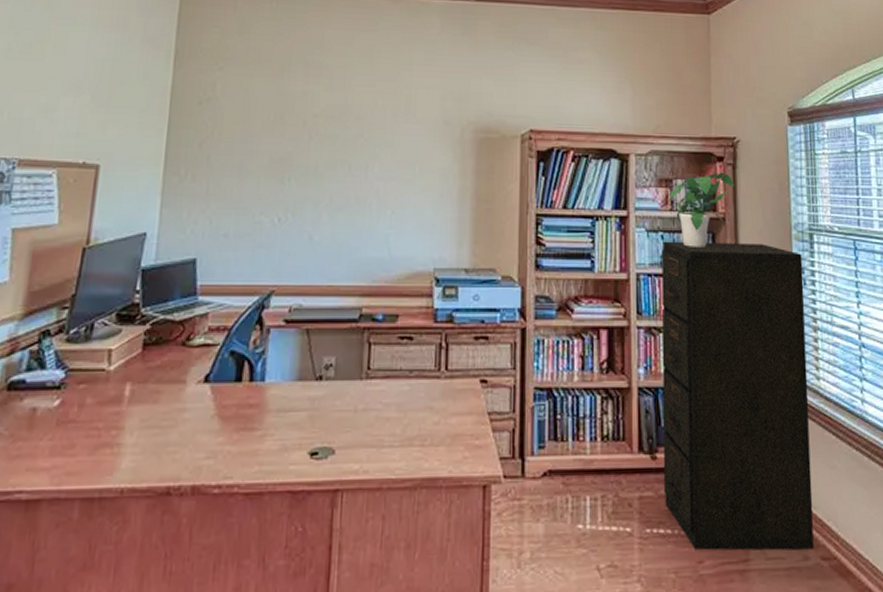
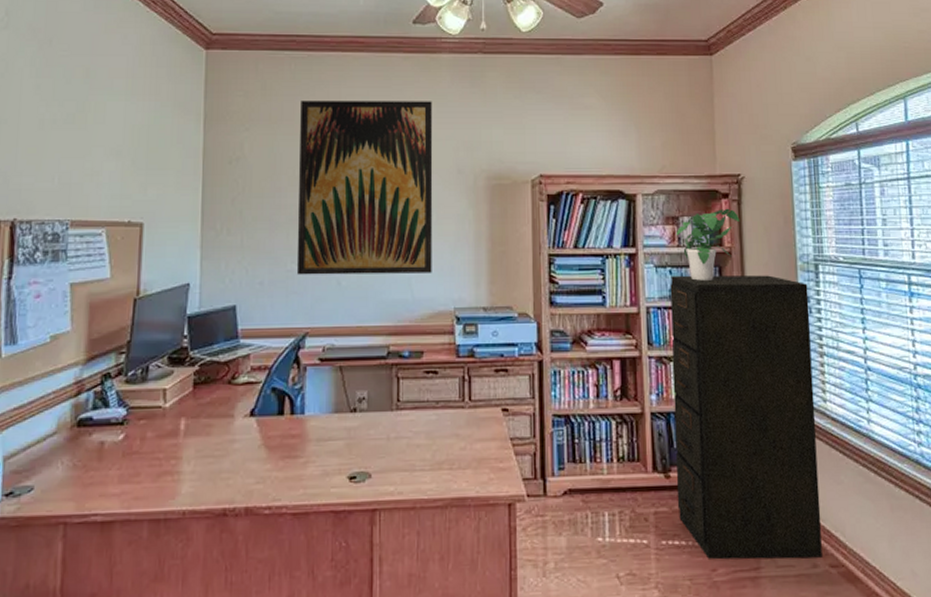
wall art: none [265,41,421,230] -> present [296,101,433,275]

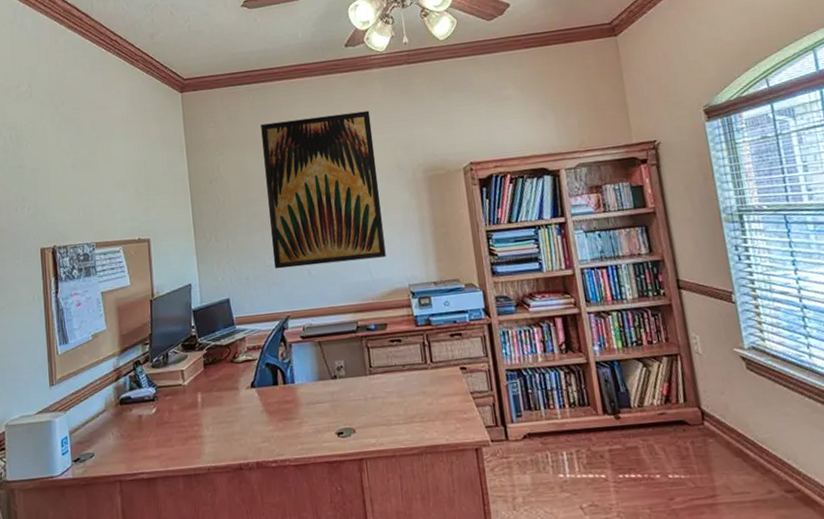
filing cabinet: present [670,275,822,560] -> none [600,229,777,490]
potted plant: present [676,208,740,281] -> none [600,172,661,241]

